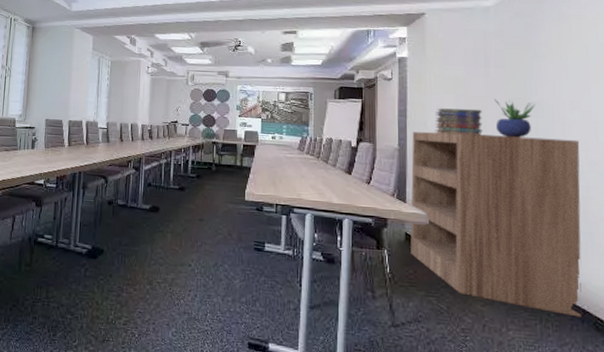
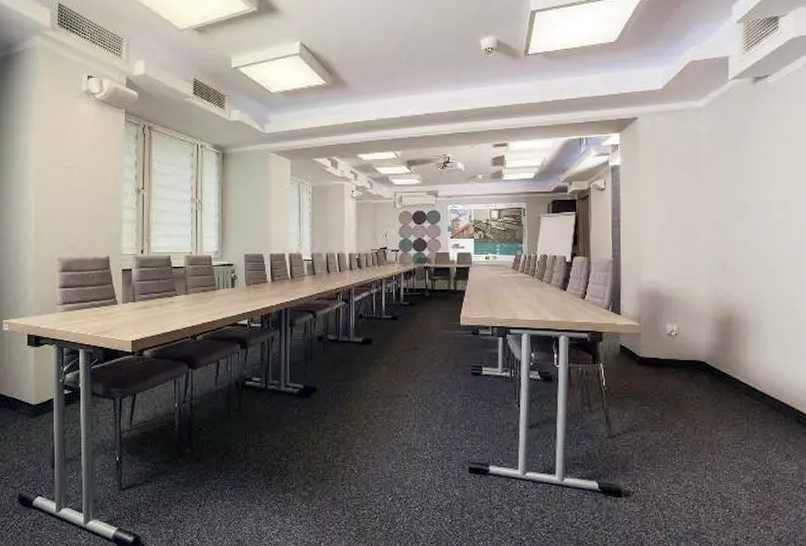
bookshelf: present [410,131,582,318] -> none [625,240,786,412]
book stack: present [435,108,483,136] -> none [648,215,694,242]
potted plant: present [495,99,535,138] -> none [706,203,745,242]

